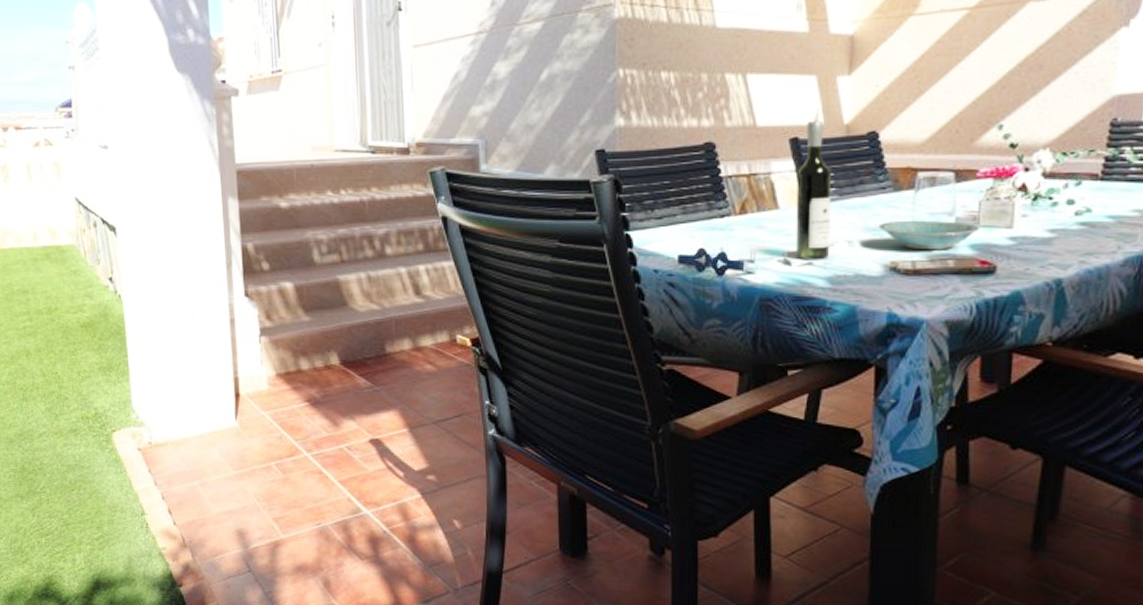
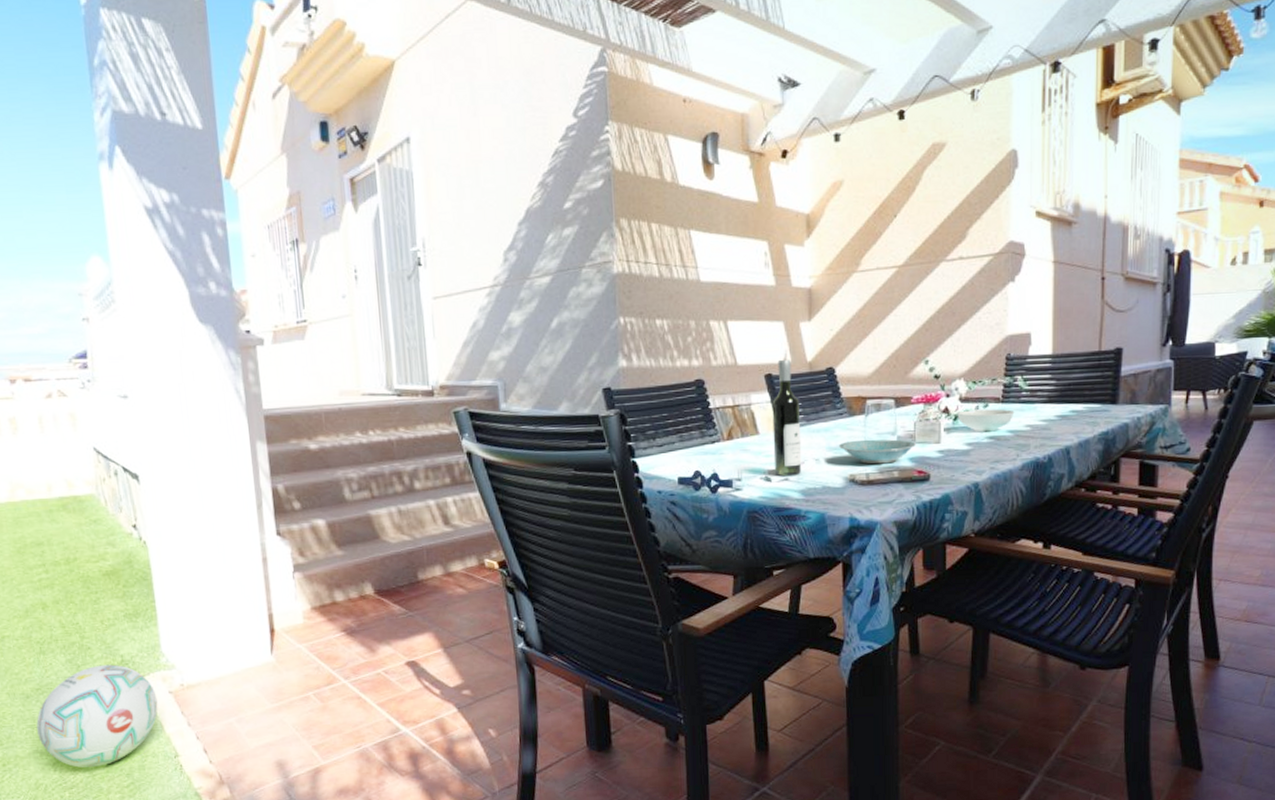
ball: none [18,416,128,517] -> present [36,664,158,768]
bowl: none [1038,188,1118,217] -> present [957,409,1015,432]

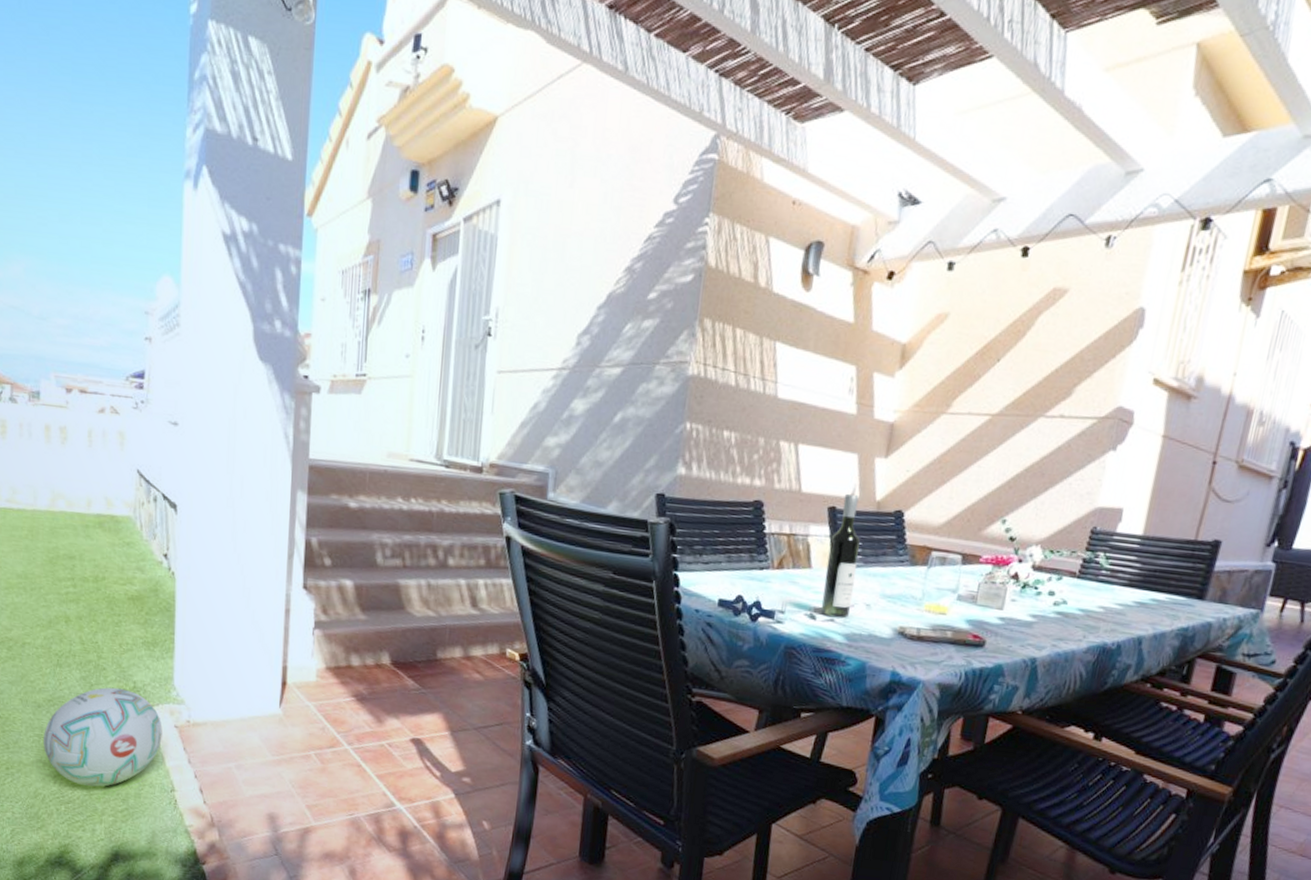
bowl: present [839,439,917,464] -> none [894,591,978,622]
bowl: present [957,409,1015,432] -> none [1026,579,1090,607]

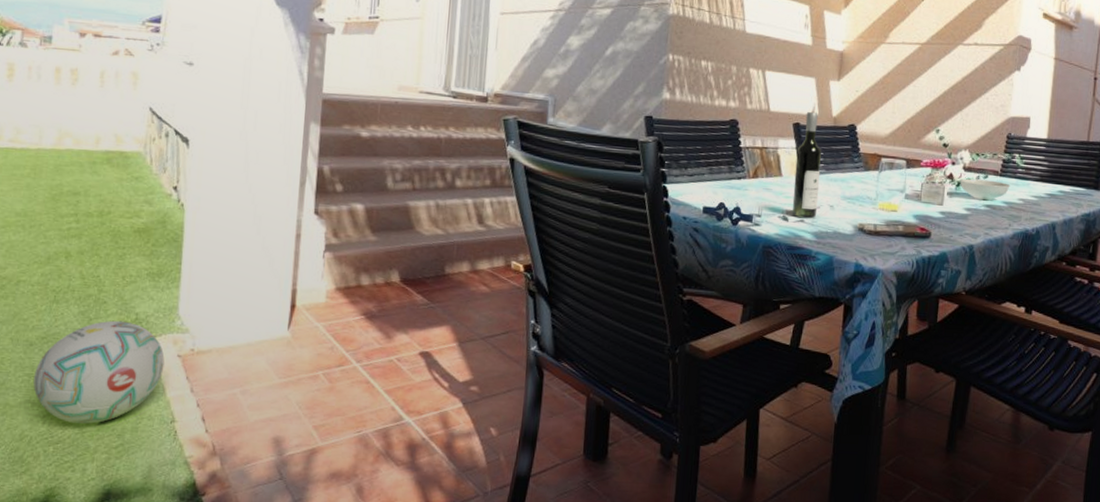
bowl: none [1026,579,1090,607] -> present [960,178,1010,201]

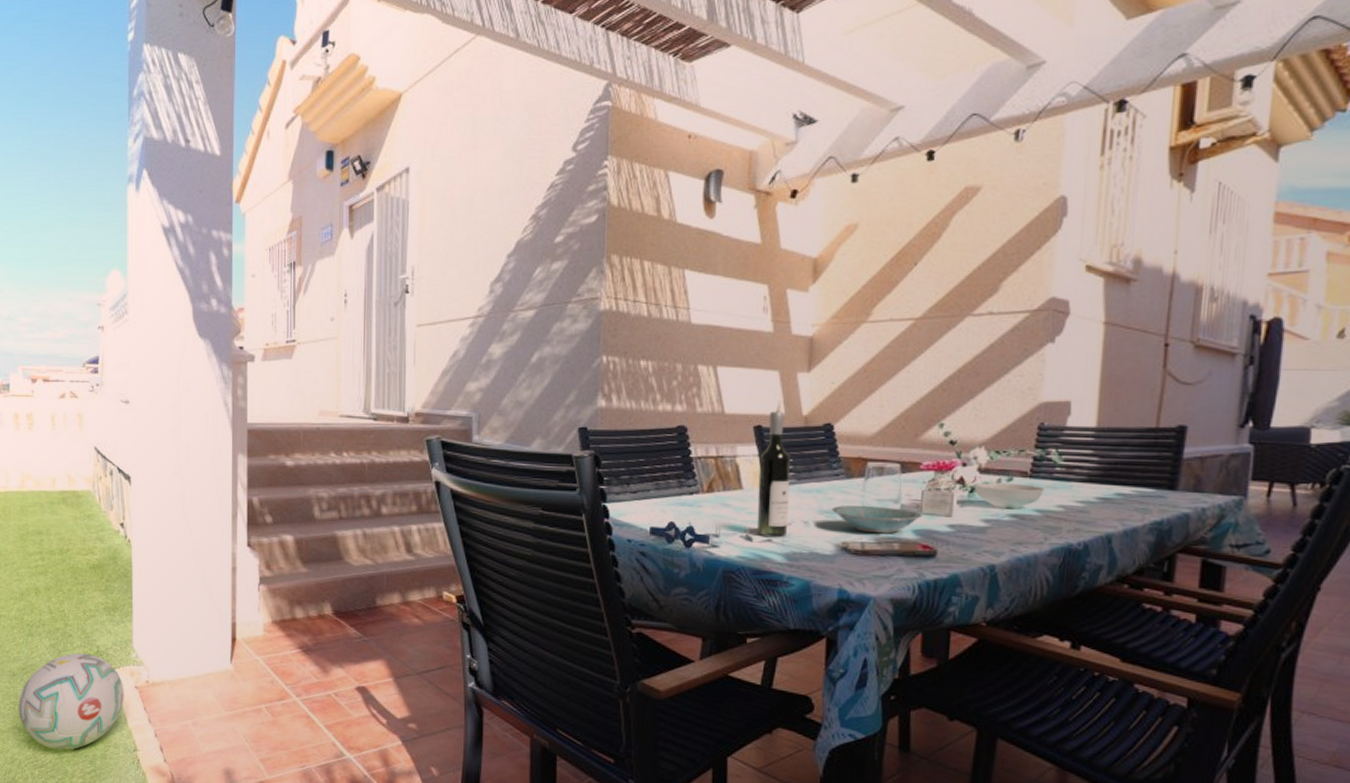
bowl: none [853,193,922,218] -> present [832,505,924,534]

